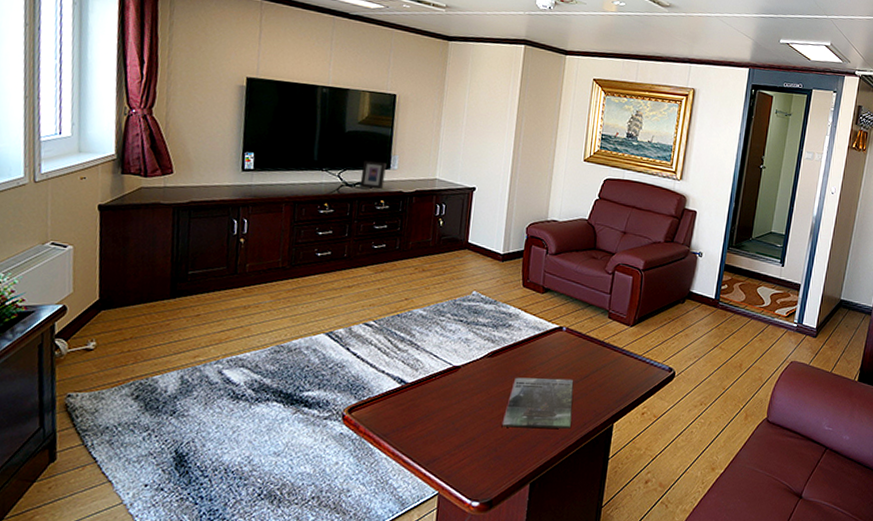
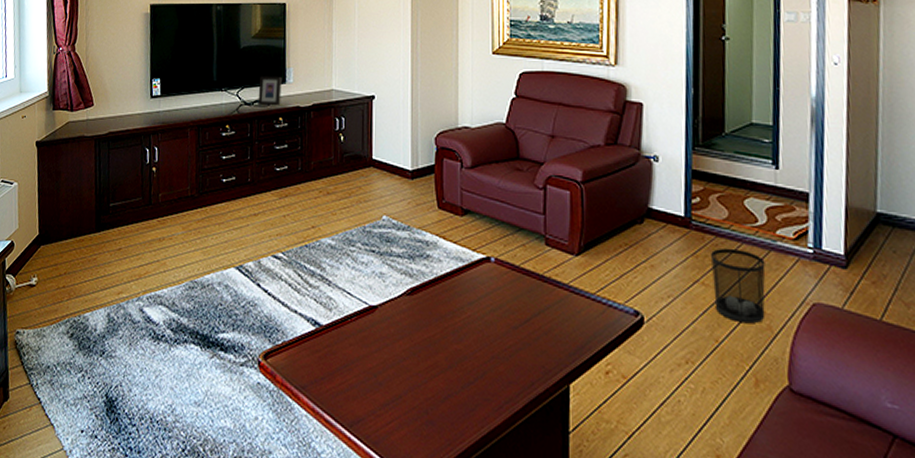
magazine: present [501,377,574,429] -> none [431,320,515,390]
waste bin: none [726,322,765,376] -> present [710,248,766,324]

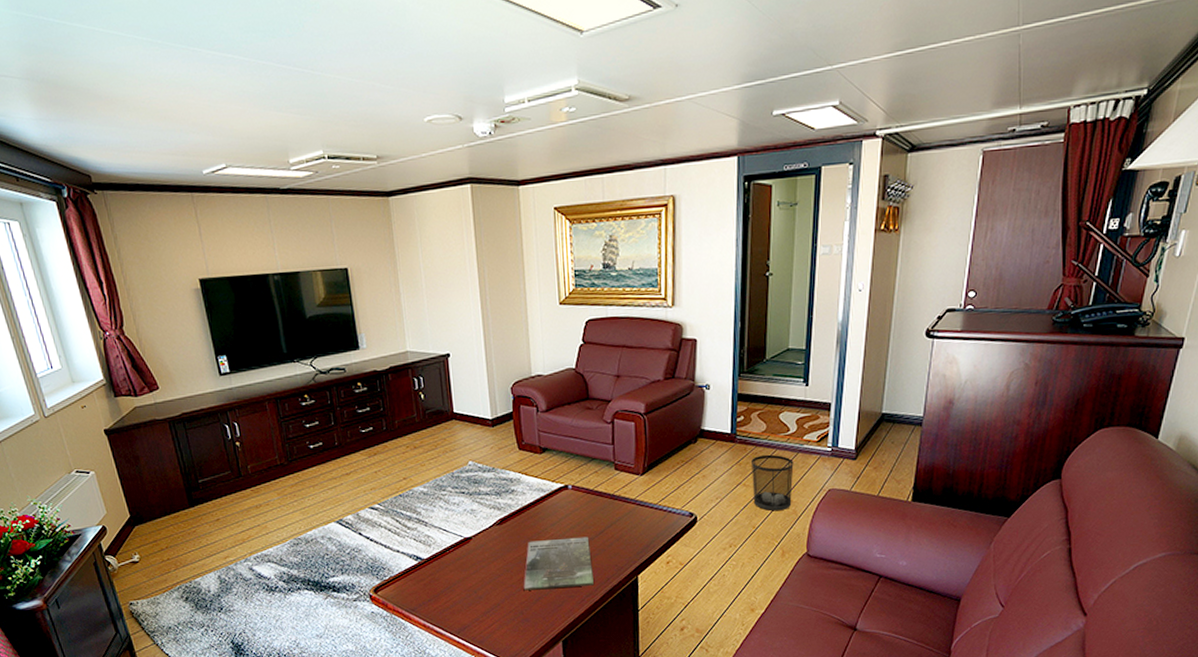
picture frame: present [257,76,282,105] -> none [331,342,357,372]
magazine: none [431,320,515,390] -> present [523,536,594,591]

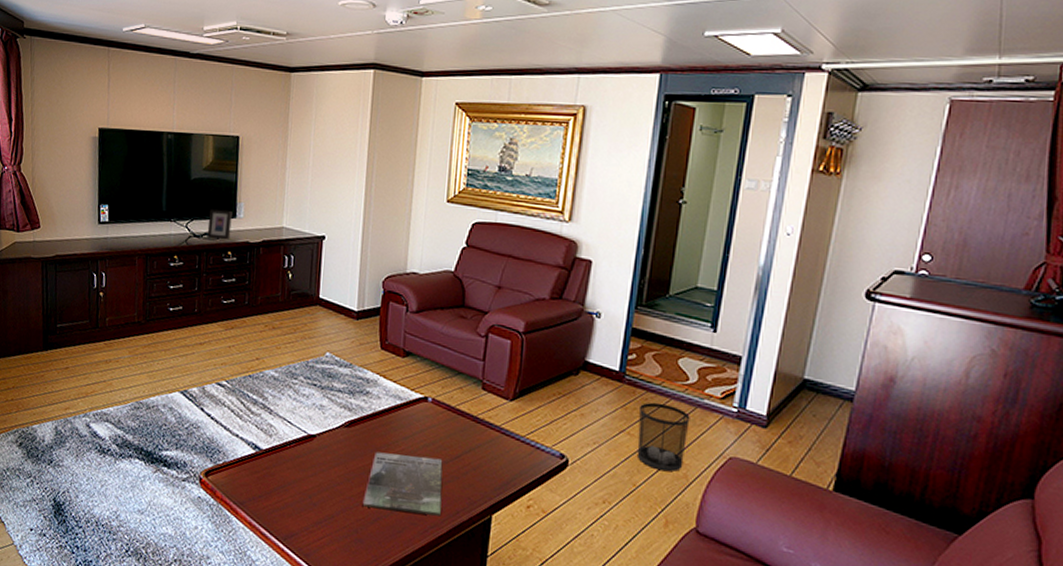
picture frame: none [331,342,357,372] -> present [207,209,233,239]

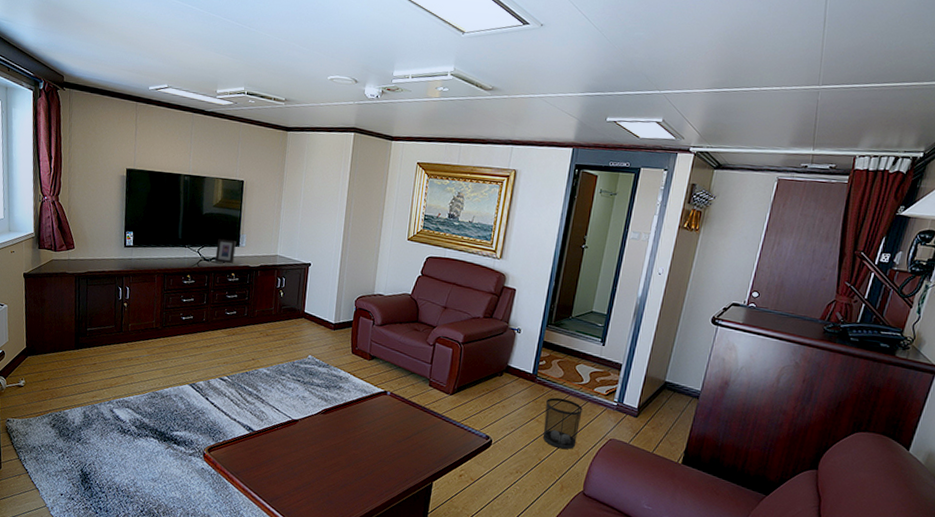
magazine: present [362,451,443,516] -> none [333,433,397,483]

